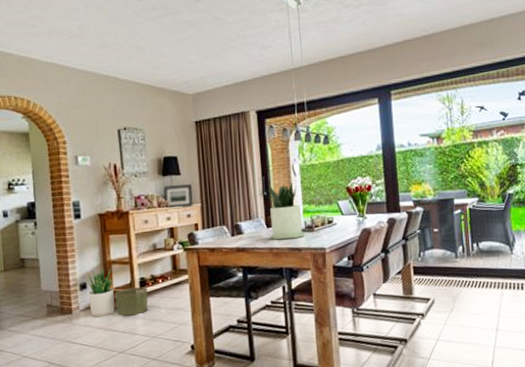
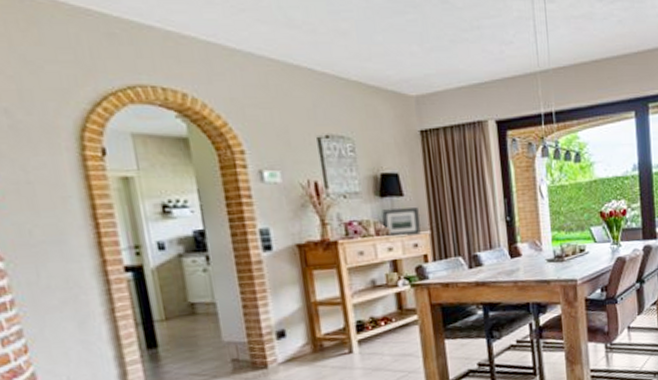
planter: present [88,266,115,318] -> none [287,309,325,371]
basket: present [115,287,148,317] -> none [324,331,368,368]
planter: present [268,183,306,240] -> none [512,206,555,272]

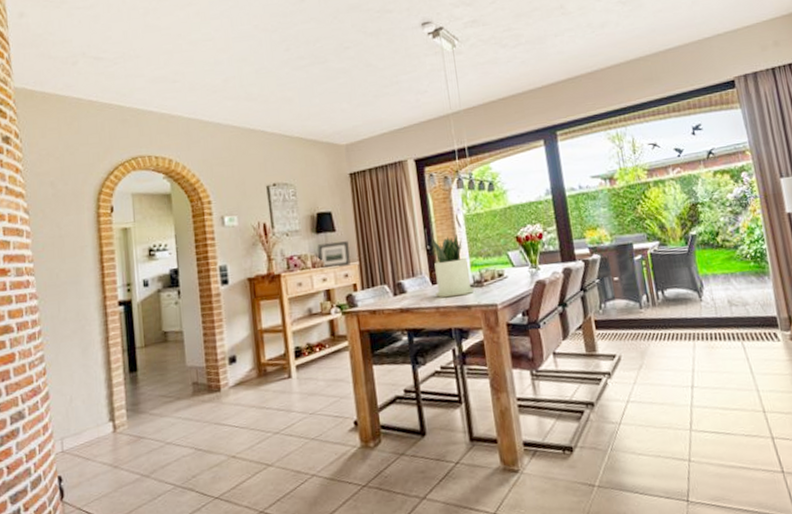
planter: none [512,206,555,272] -> present [431,234,475,298]

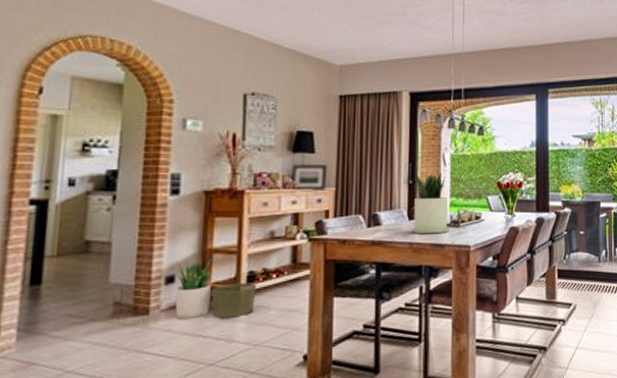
planter: none [237,336,268,395] -> present [175,256,213,320]
basket: none [267,357,305,392] -> present [212,283,257,320]

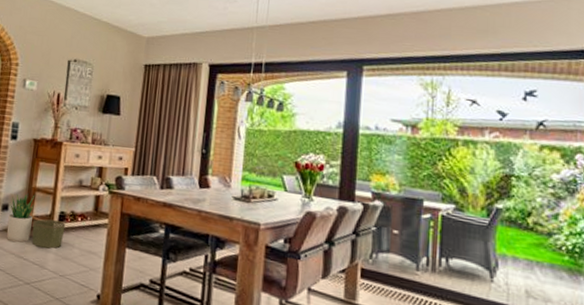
picture frame: present [291,163,328,191] -> none [98,124,130,150]
planter: present [411,173,451,234] -> none [201,144,241,207]

